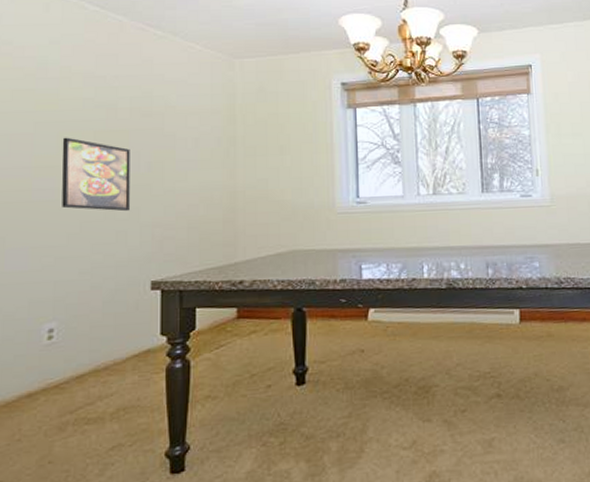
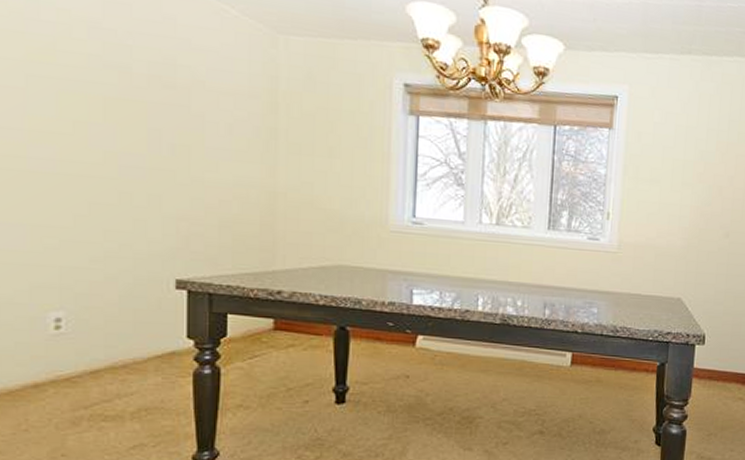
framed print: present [62,137,130,212] -> none [63,98,149,198]

